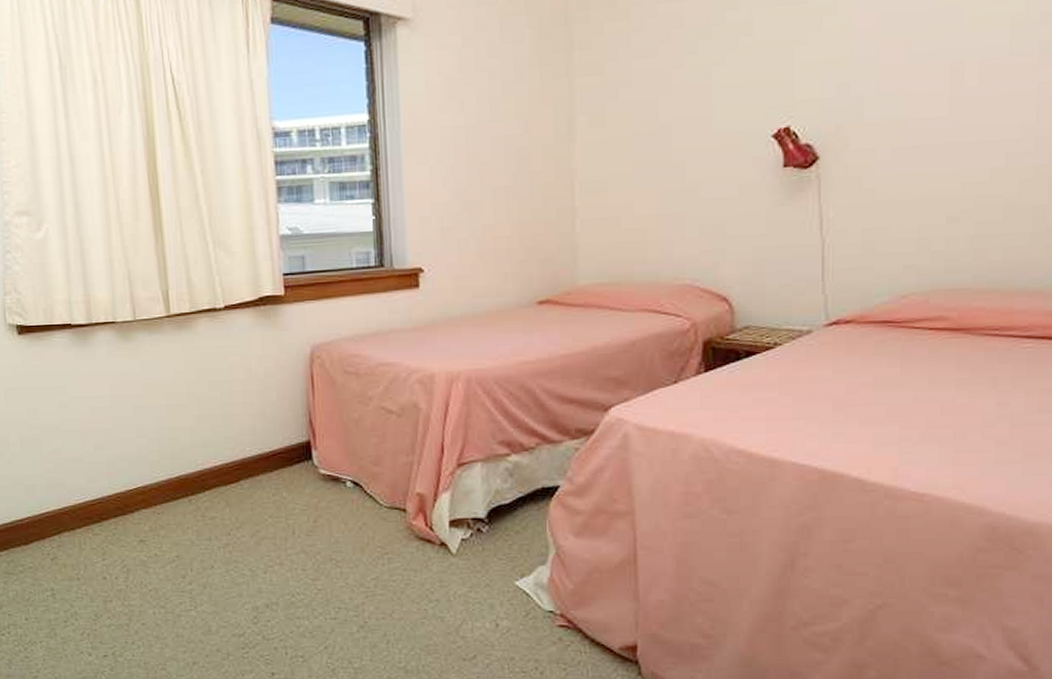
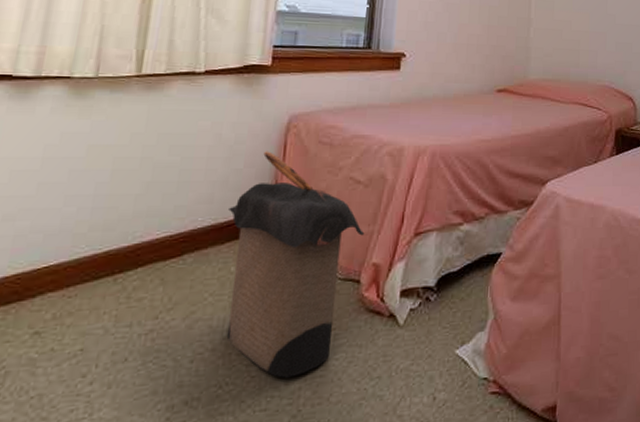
laundry hamper: none [271,383,405,593] -> present [226,151,365,378]

